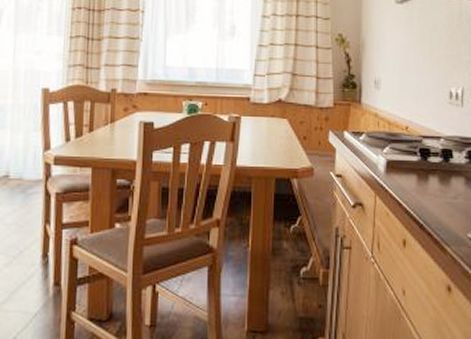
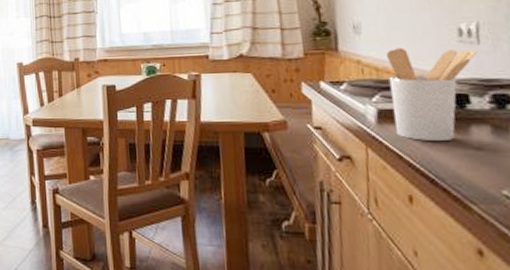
utensil holder: none [397,104,461,191] -> present [386,47,478,142]

